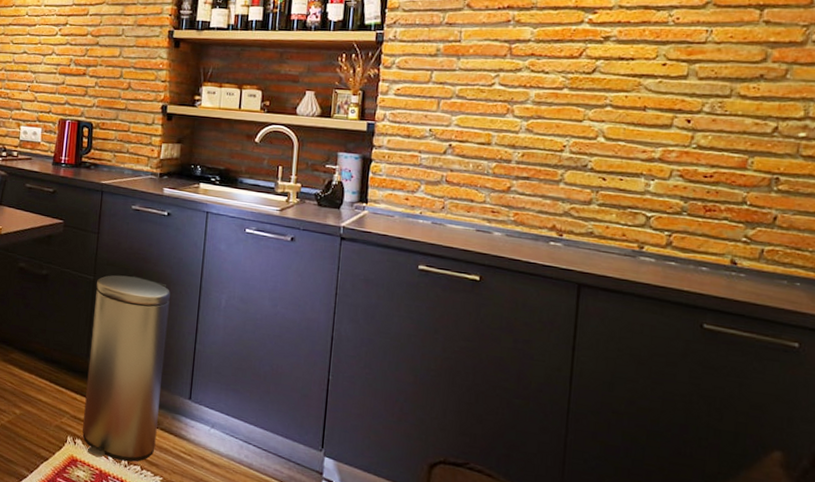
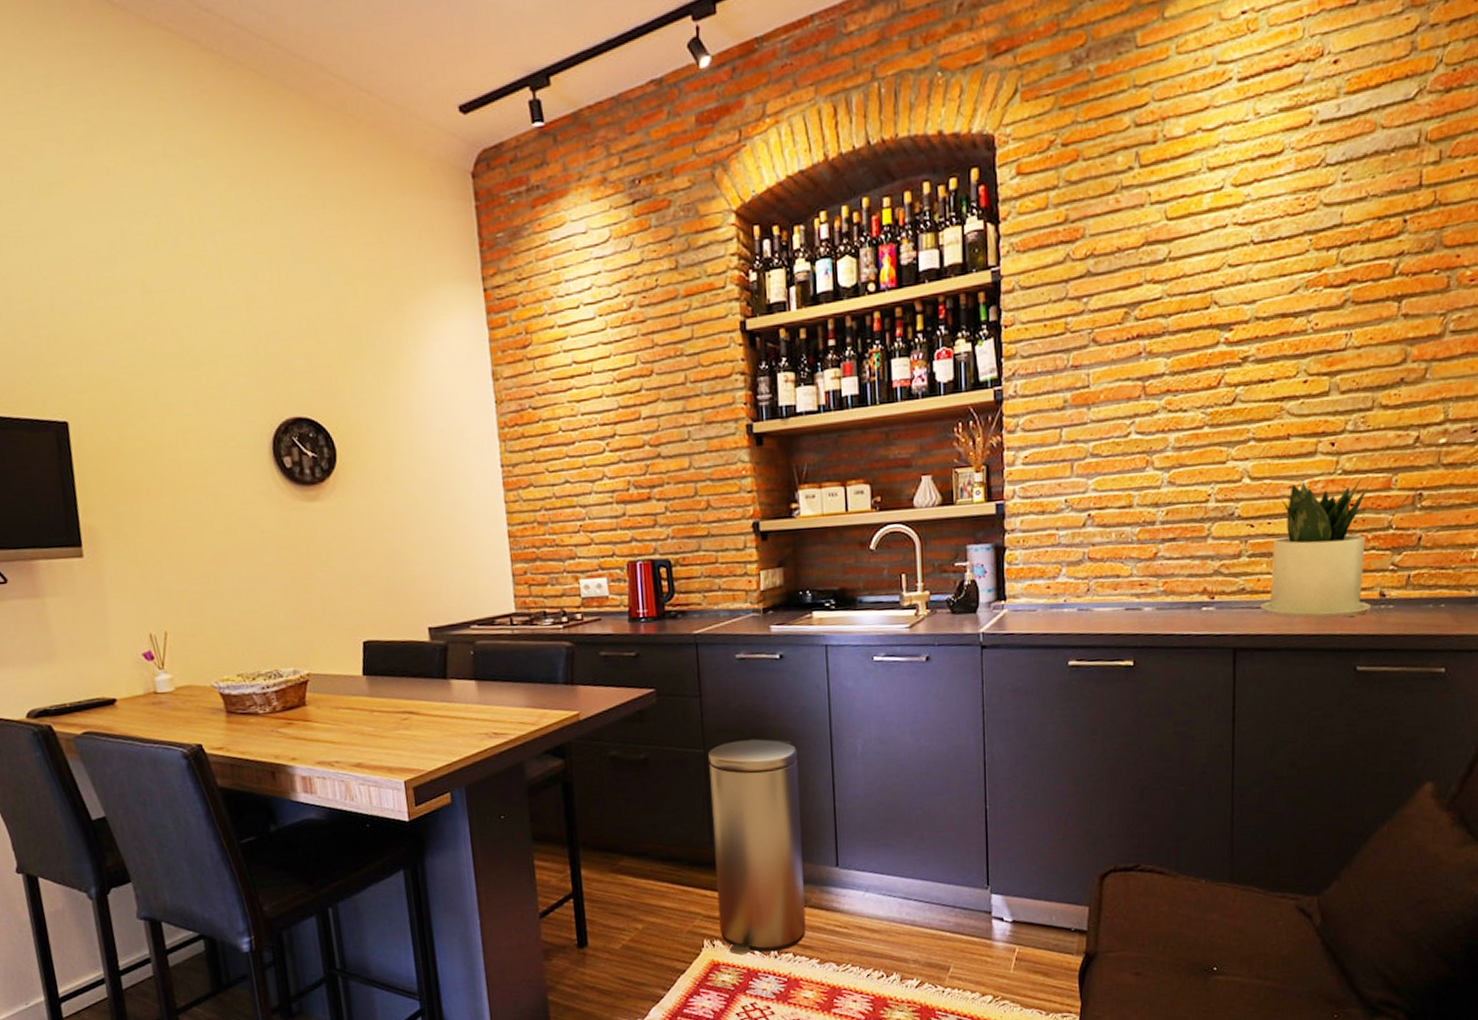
planter: none [607,150,724,277] -> present [1260,478,1372,619]

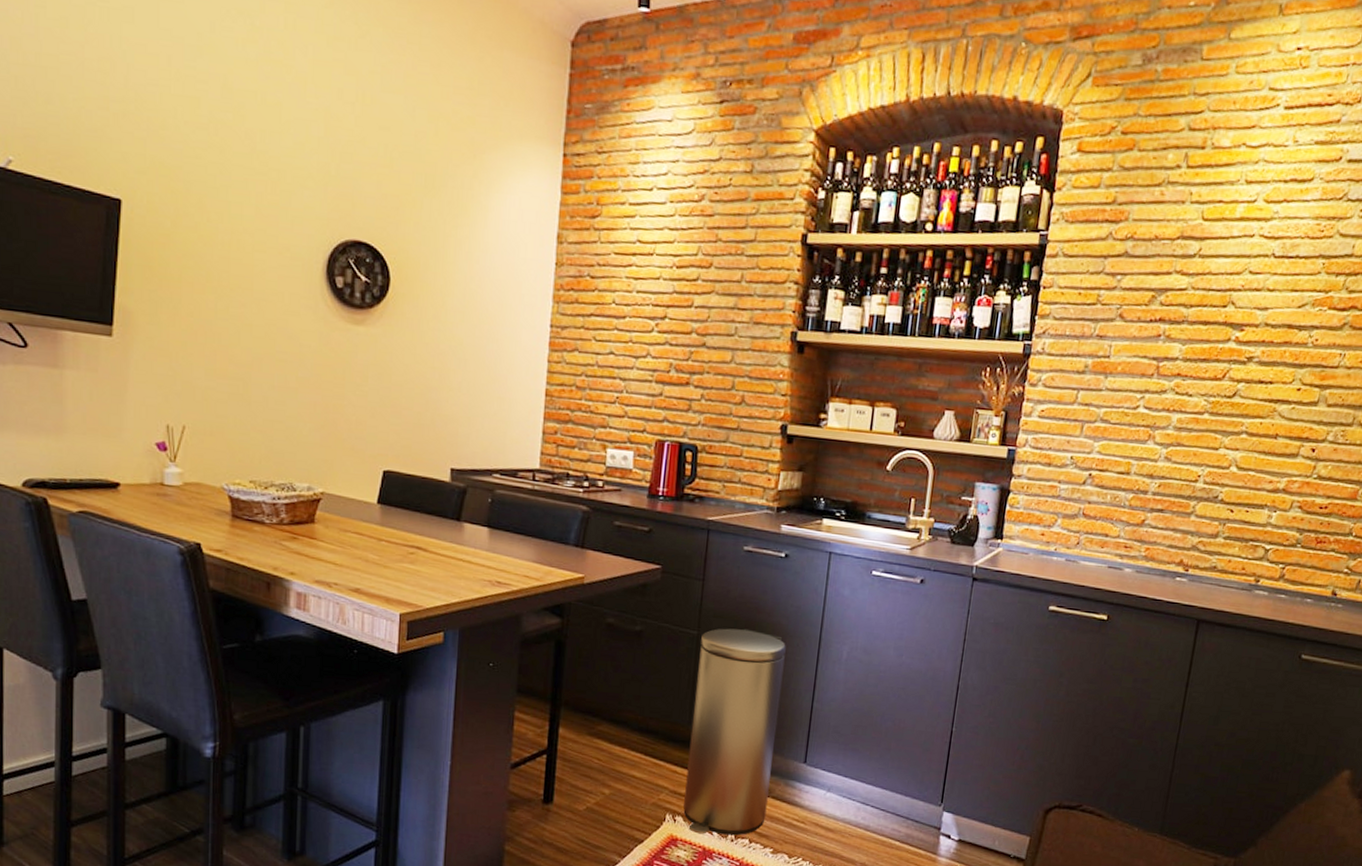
planter: present [1260,478,1372,619] -> none [1227,480,1339,609]

